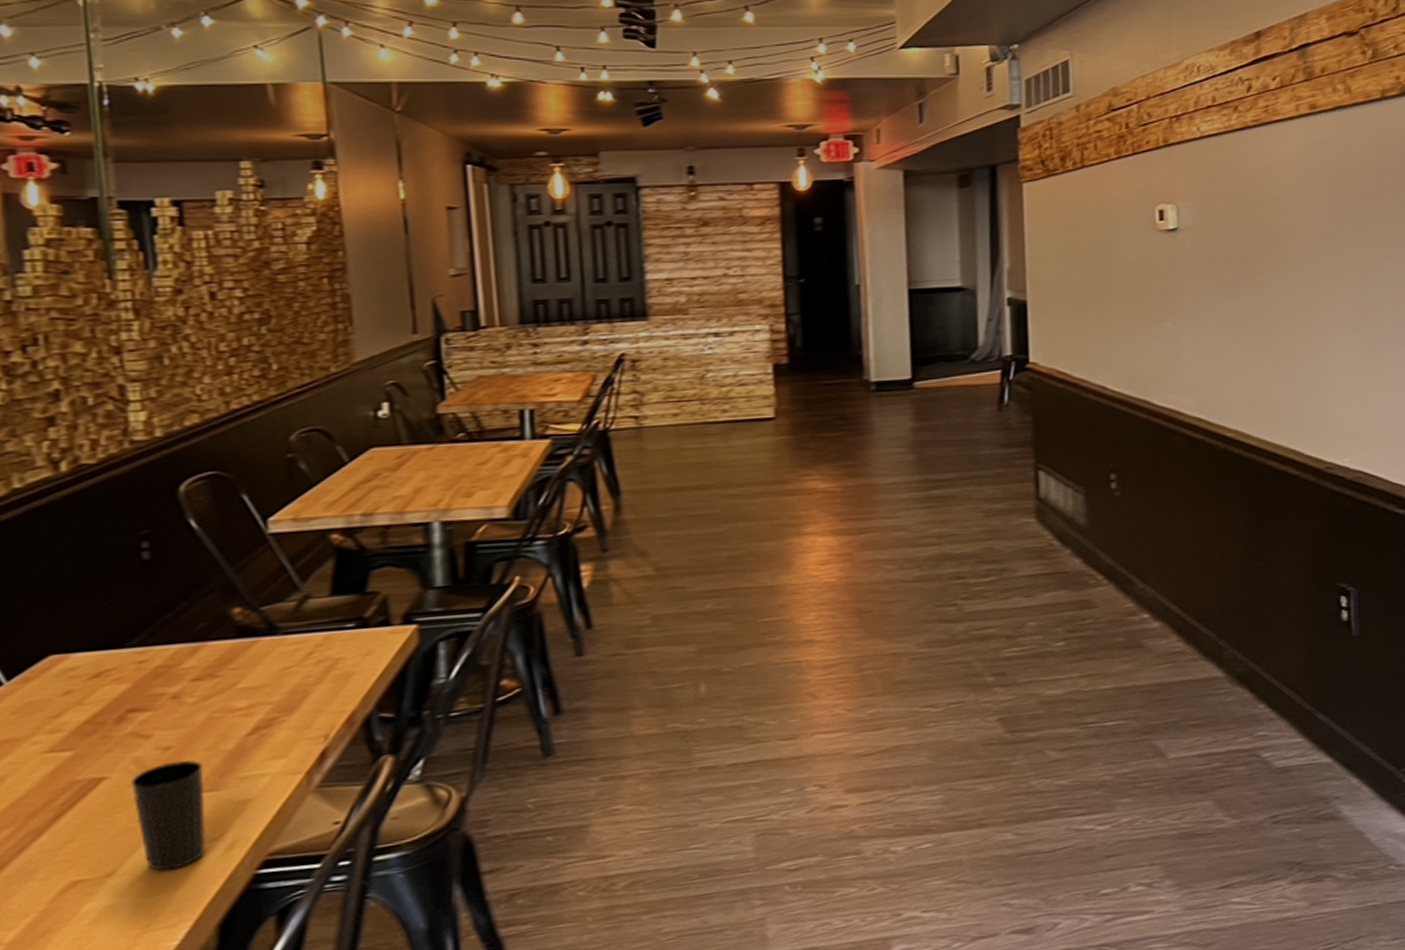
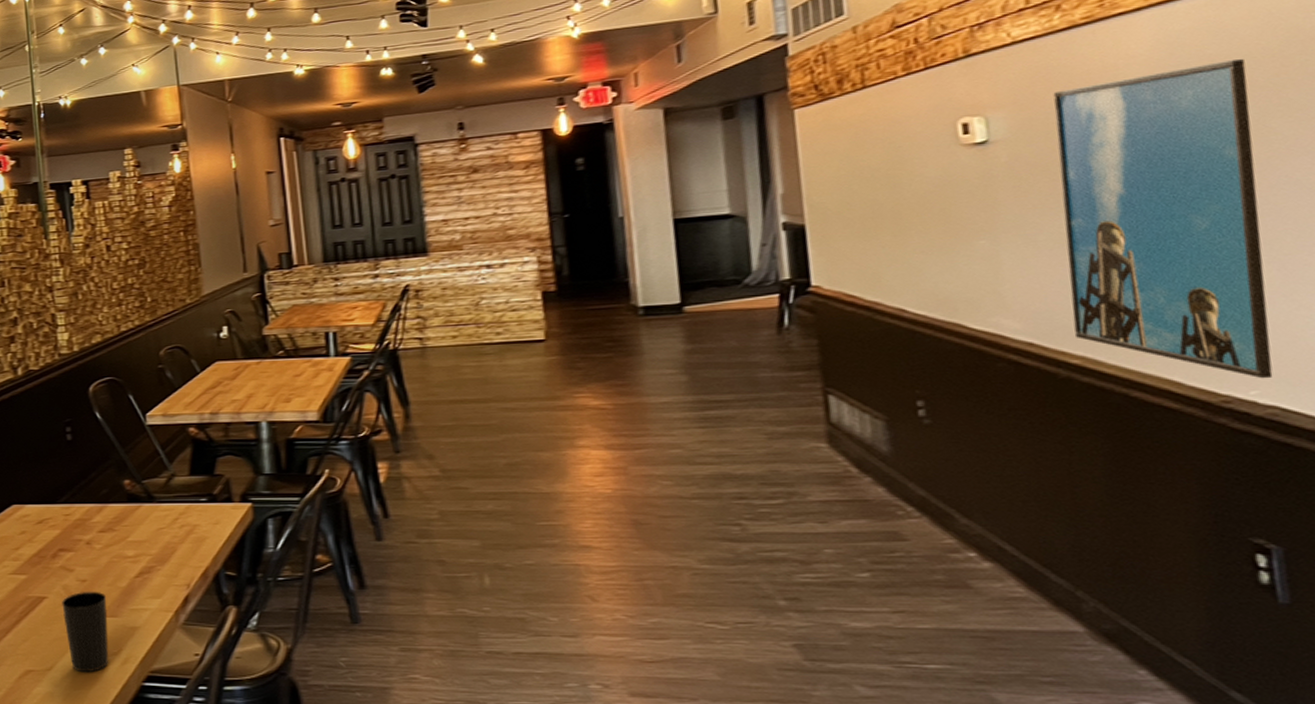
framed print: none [1228,170,1360,448] -> present [1053,58,1273,379]

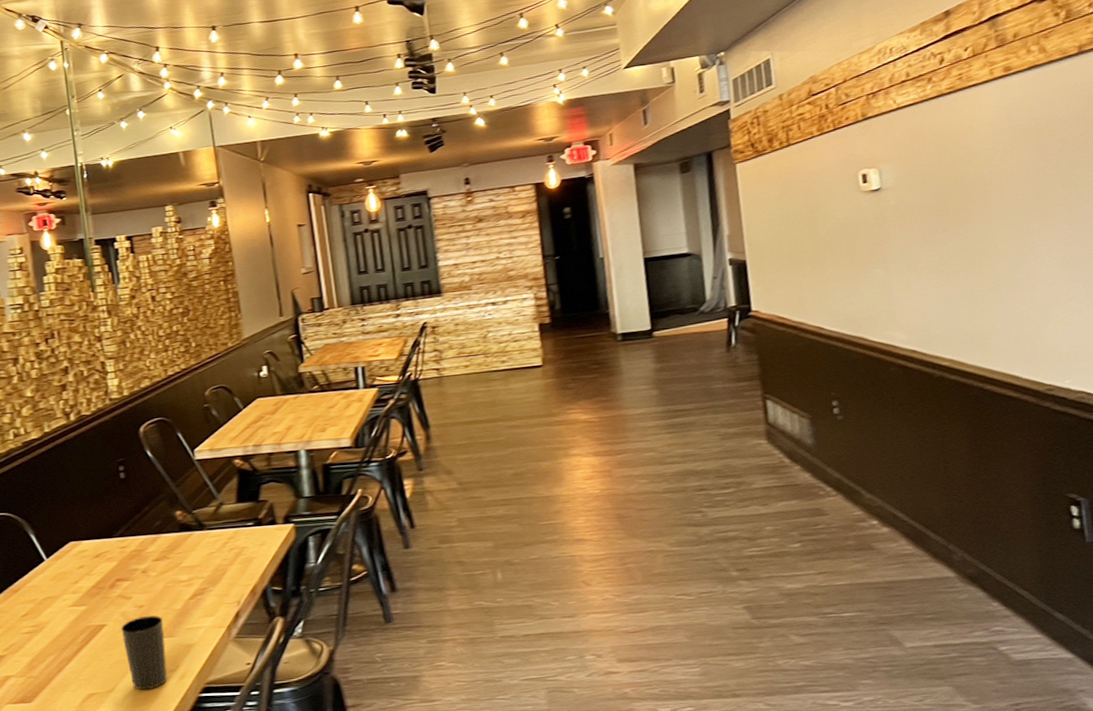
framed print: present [1053,58,1273,379] -> none [927,121,1081,371]

